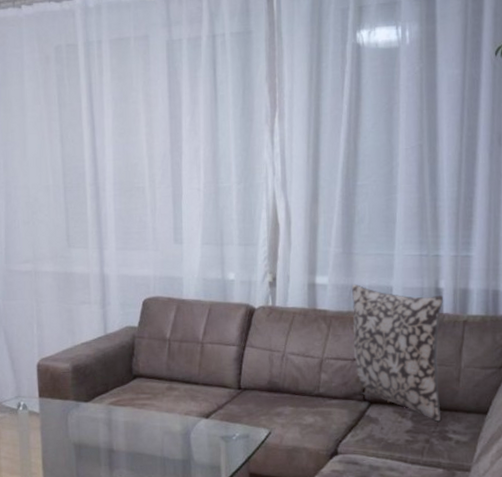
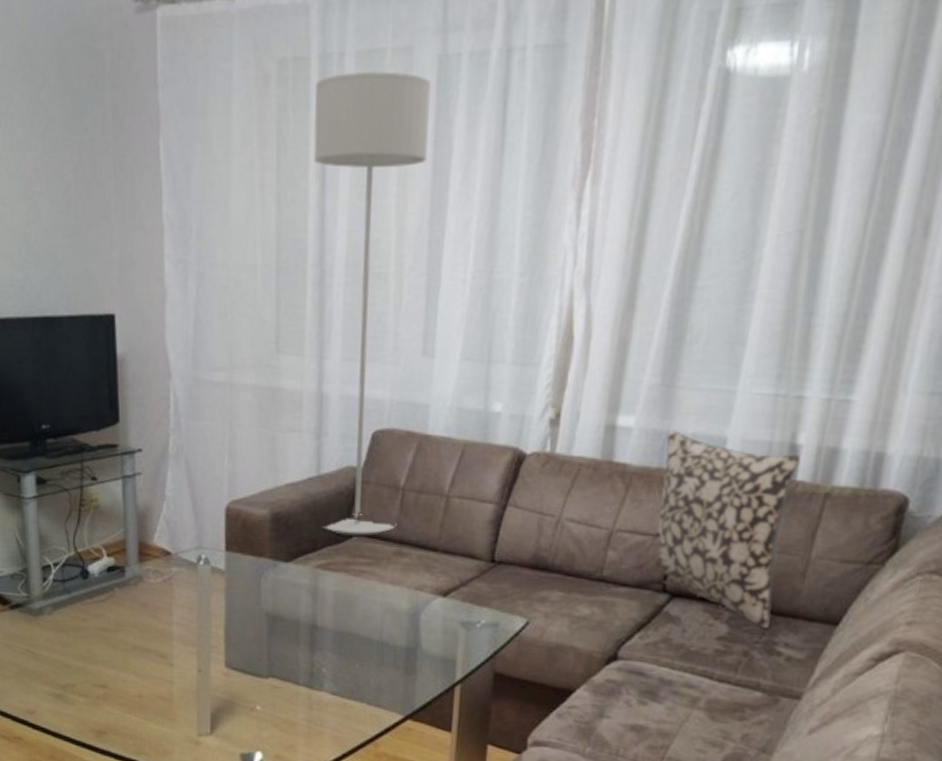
floor lamp: none [82,52,167,378] -> present [313,71,431,537]

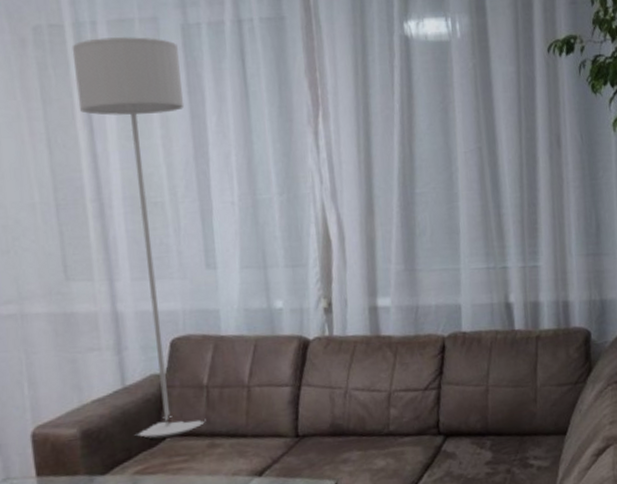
pillow: present [651,431,800,629] -> none [416,304,520,449]

